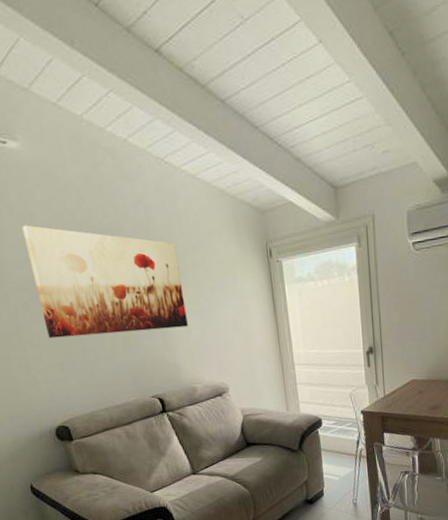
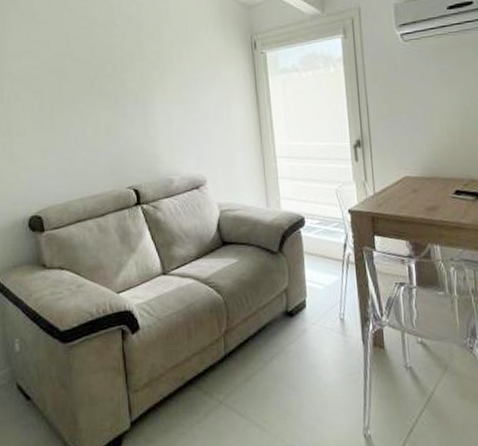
wall art: present [22,225,188,339] -> none [25,21,169,127]

